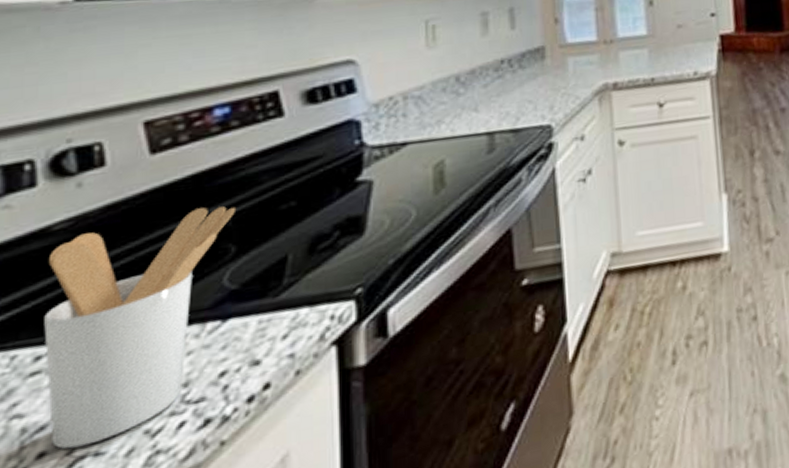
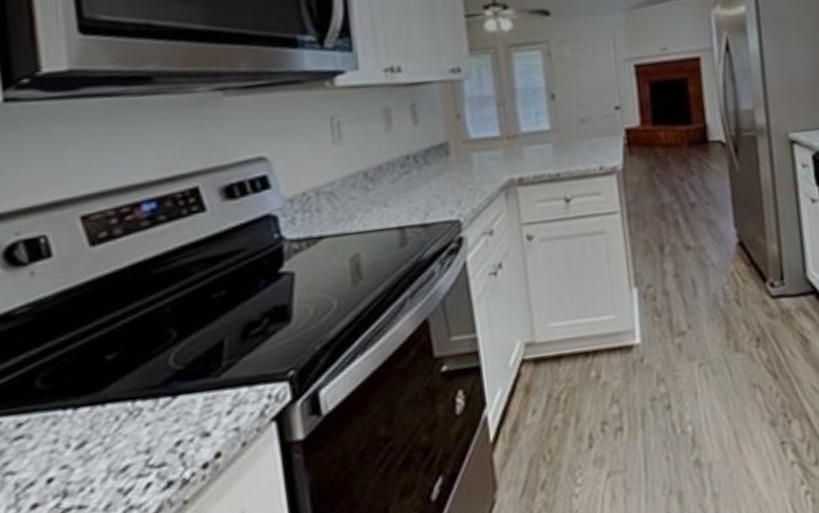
utensil holder: present [44,206,235,449] -> none [16,295,172,502]

